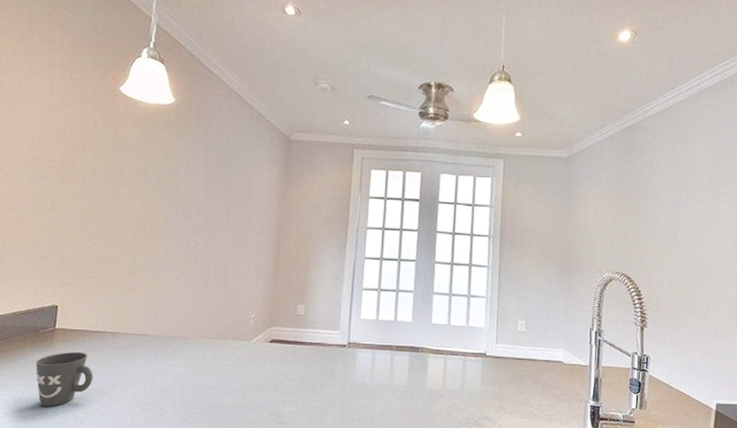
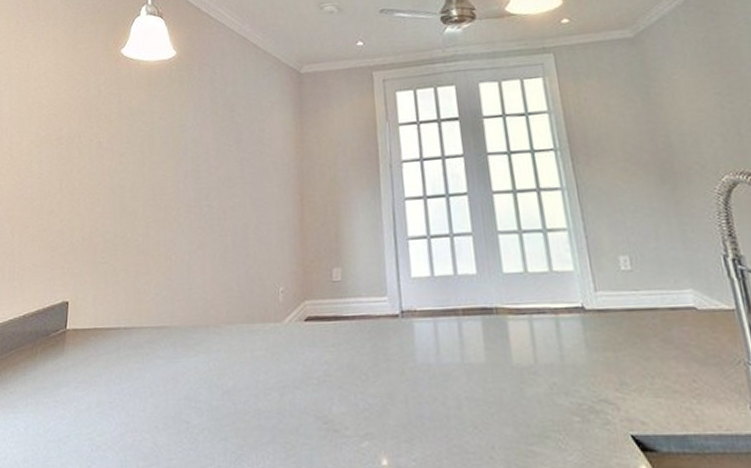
mug: present [36,351,93,407] -> none [47,355,109,430]

